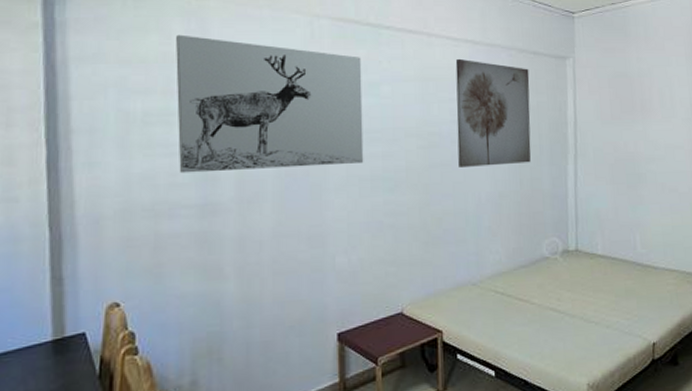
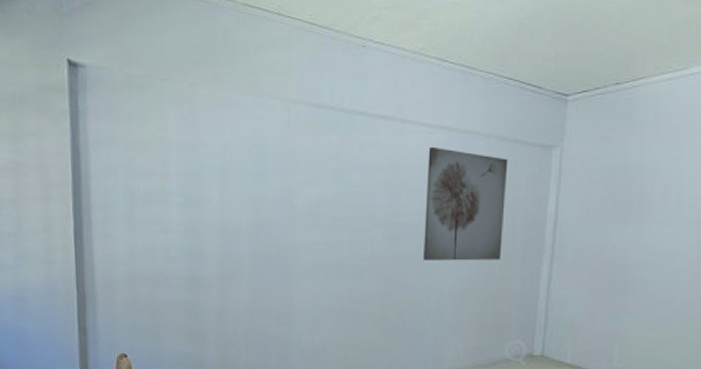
wall art: present [176,34,364,174] -> none [171,121,334,250]

